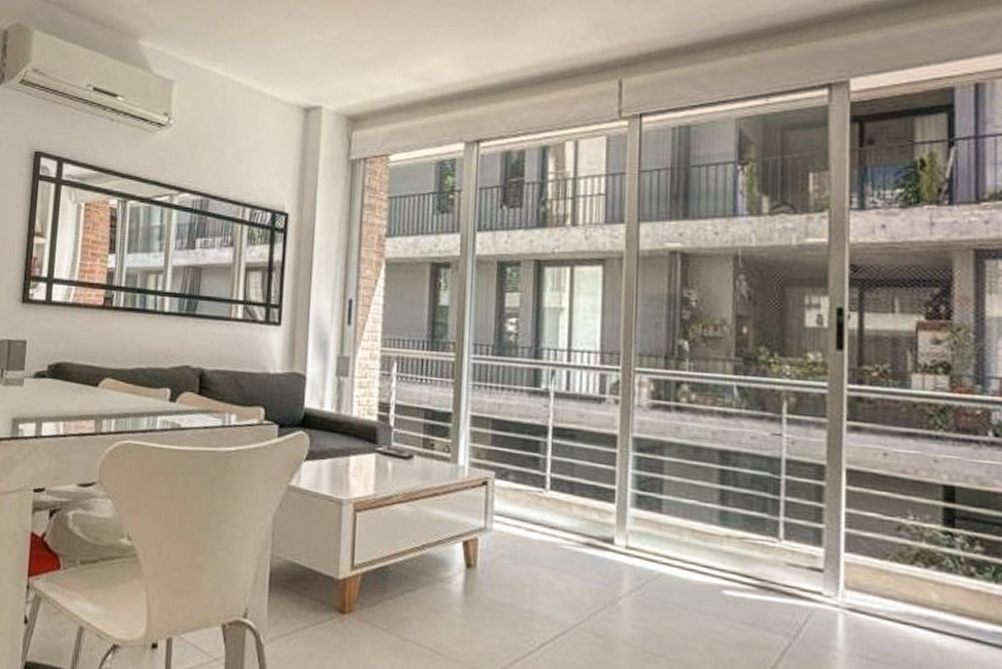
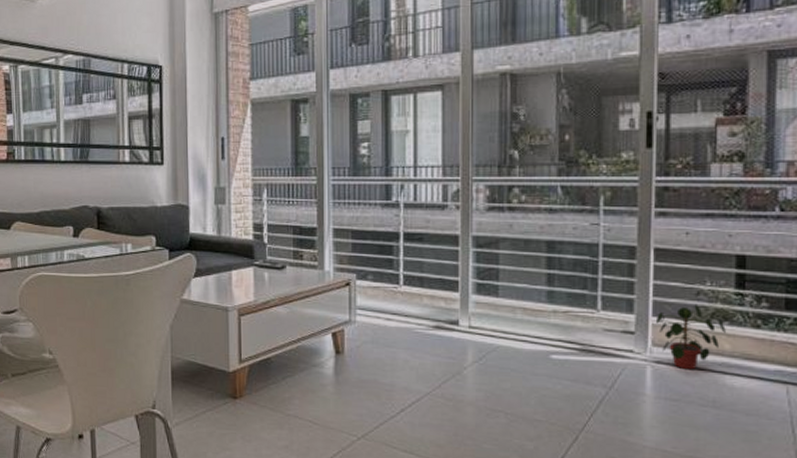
potted plant: none [848,540,933,623] -> present [655,303,726,370]

